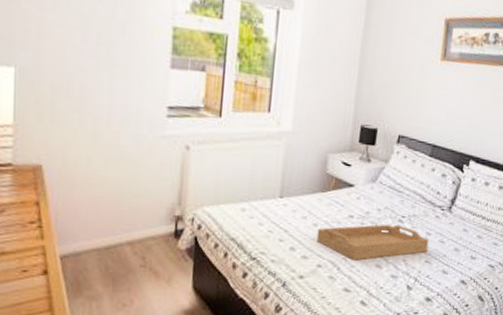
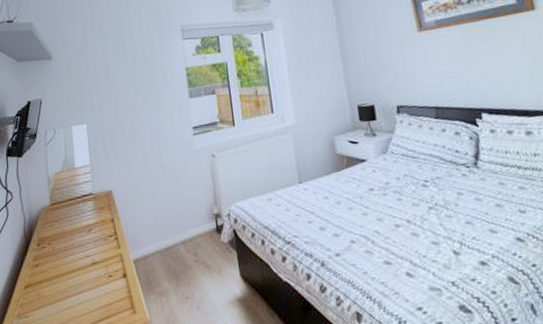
serving tray: present [316,224,430,260] -> none [341,189,465,232]

